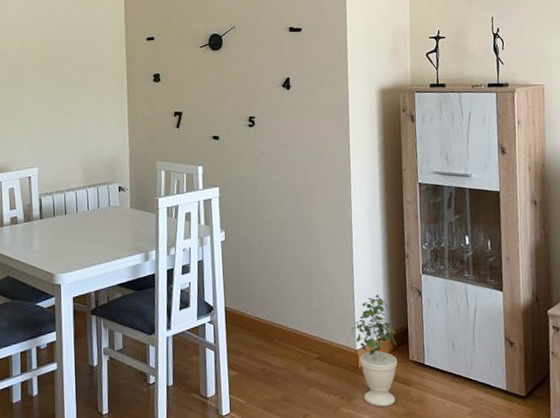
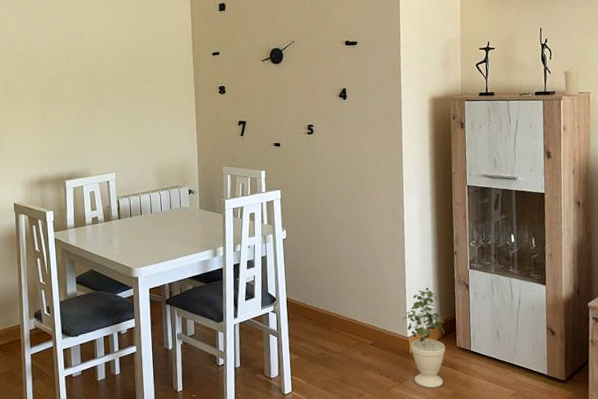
candle: none [515,58,533,89] -> present [562,67,580,97]

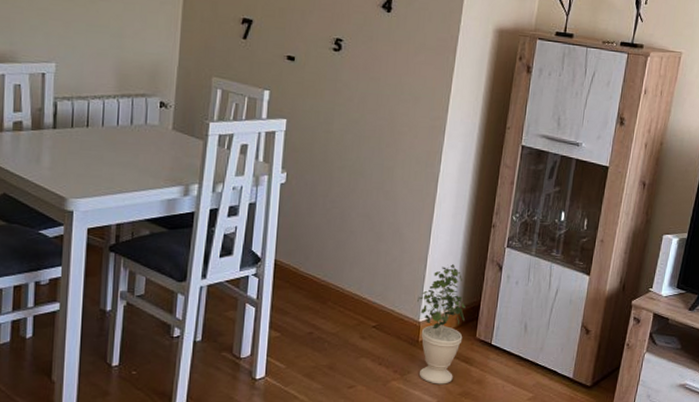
candle: present [562,67,580,97] -> none [650,18,676,56]

